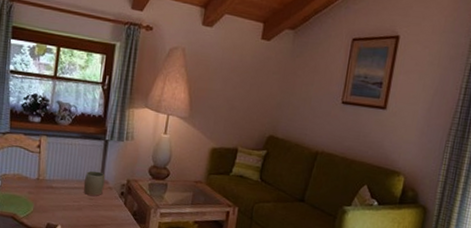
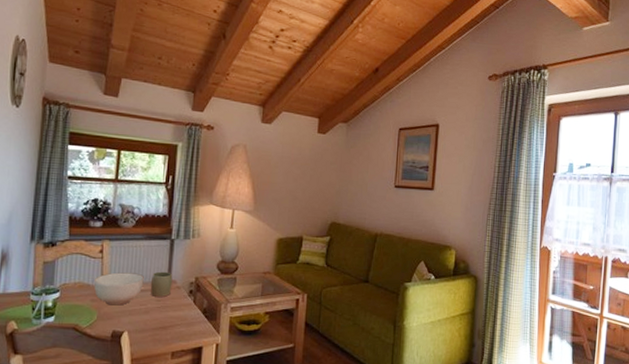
bowl: none [31,168,78,200] -> present [93,272,144,306]

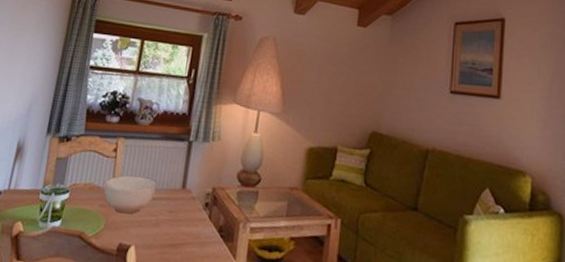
mug: present [150,271,173,297] -> none [162,177,188,208]

